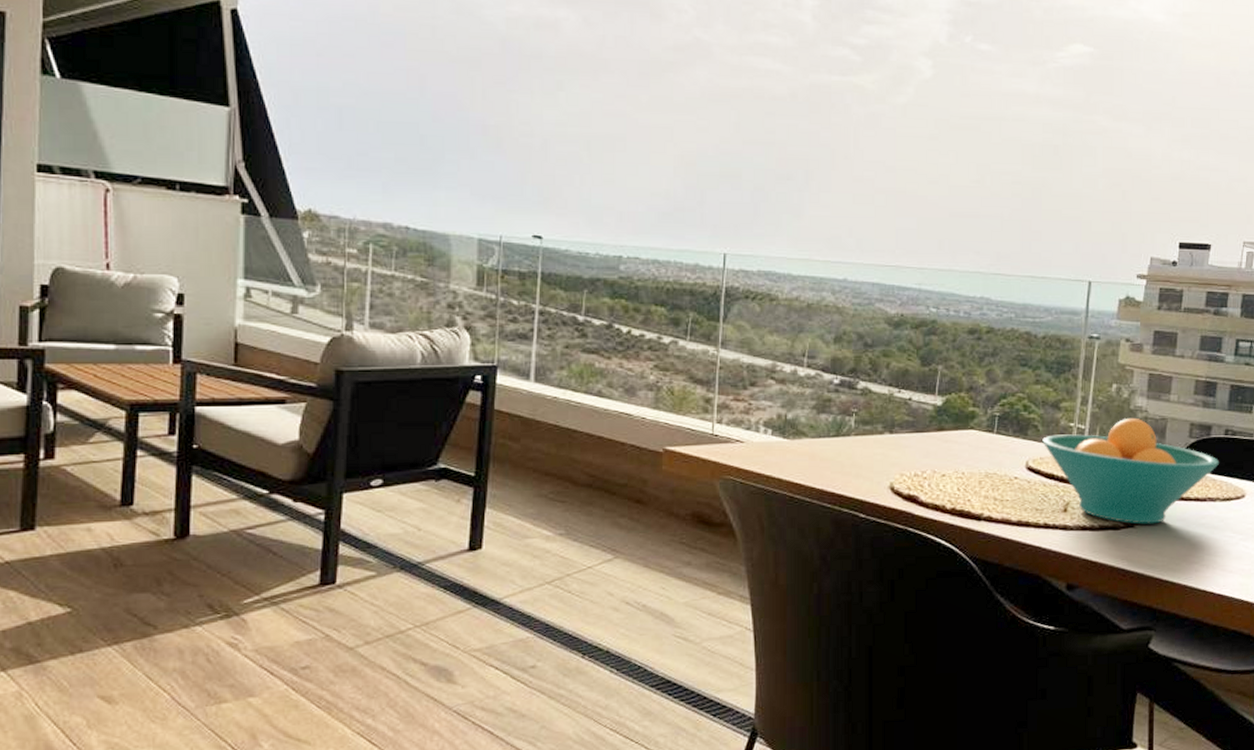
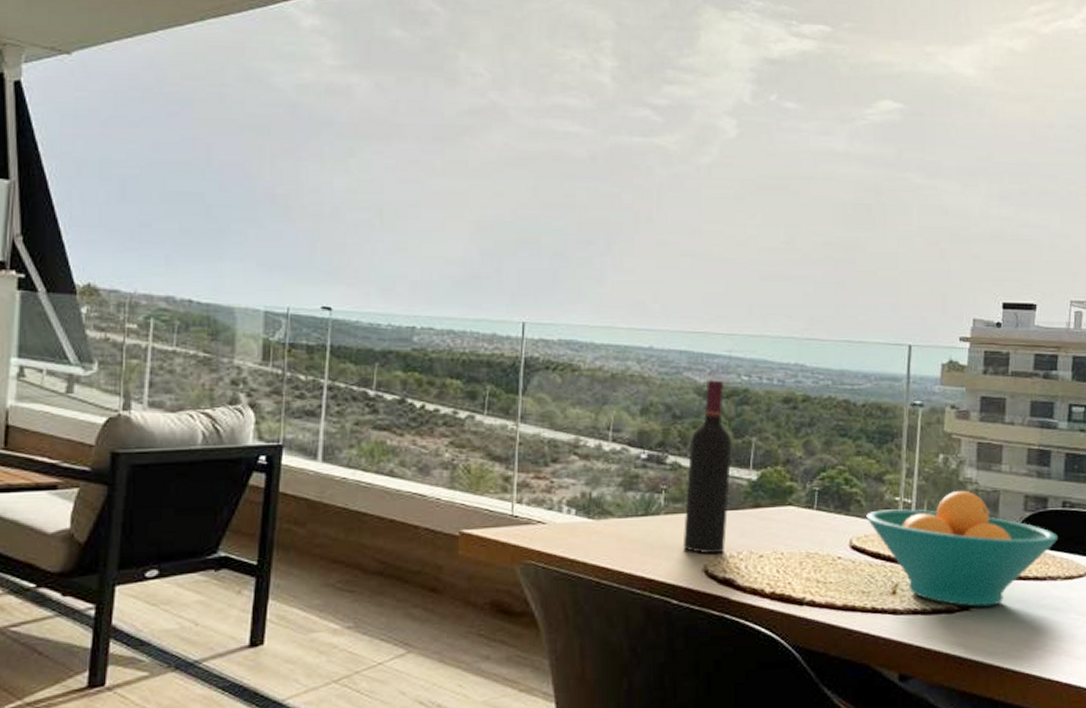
wine bottle: none [871,311,919,473] -> present [682,380,732,554]

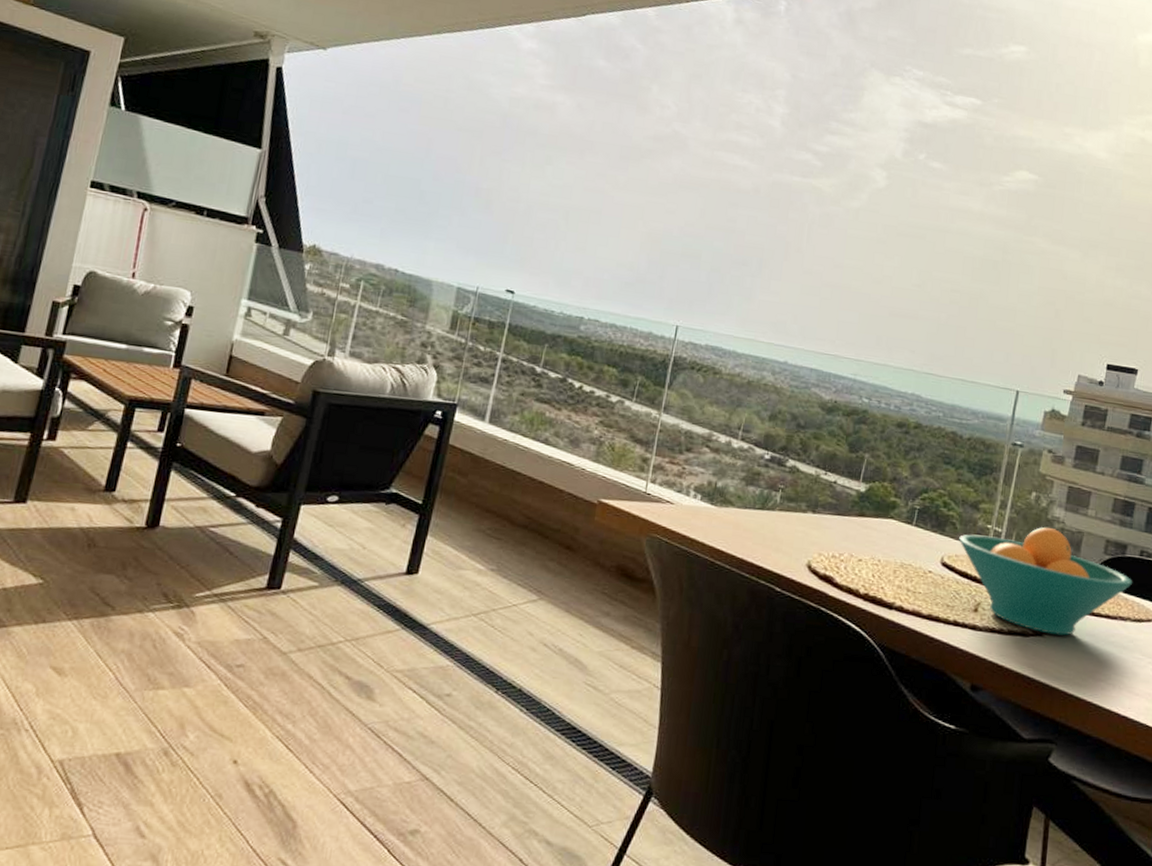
wine bottle: present [682,380,732,554] -> none [791,397,847,553]

